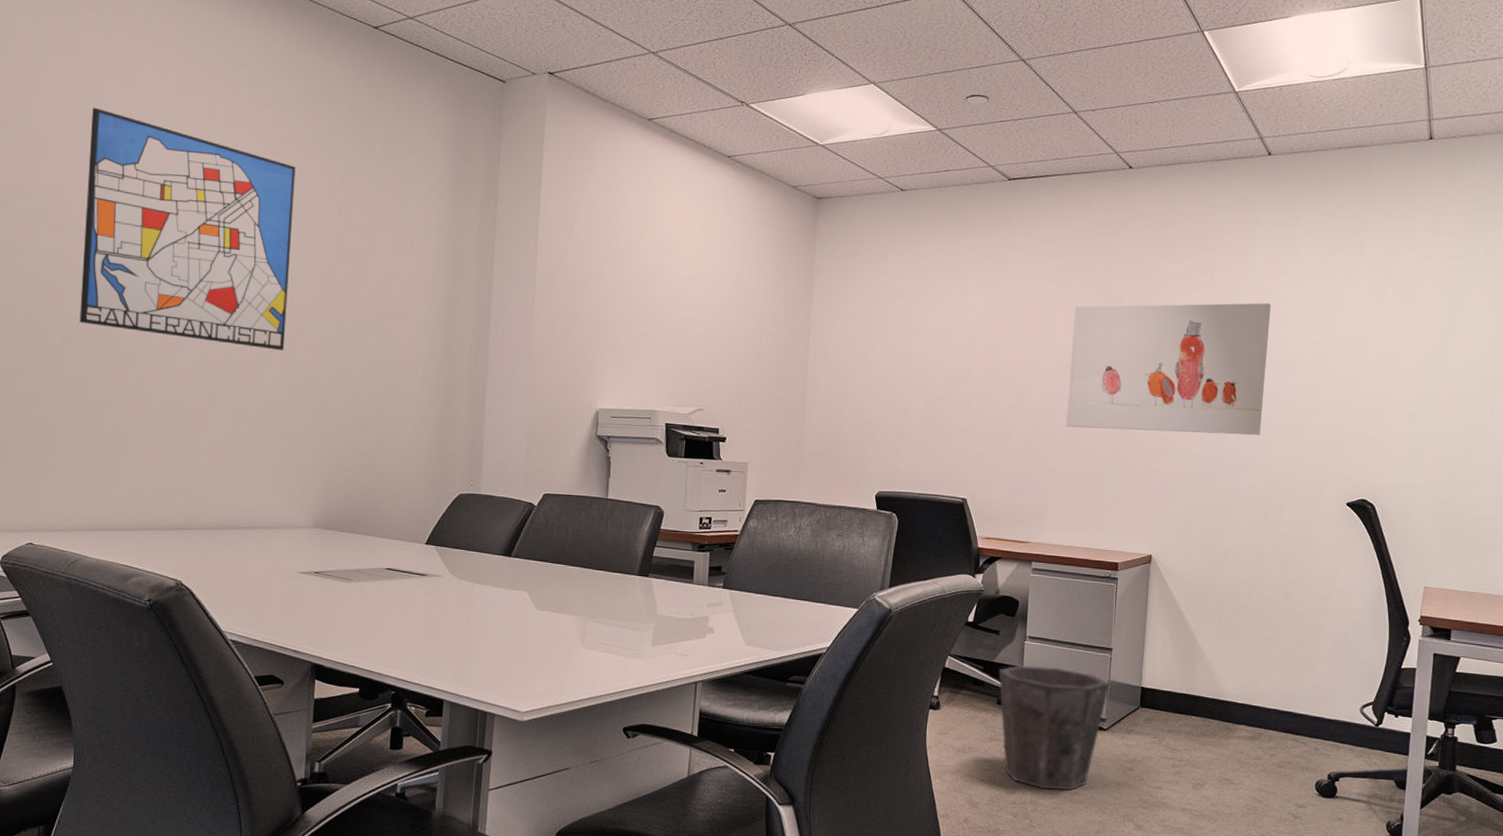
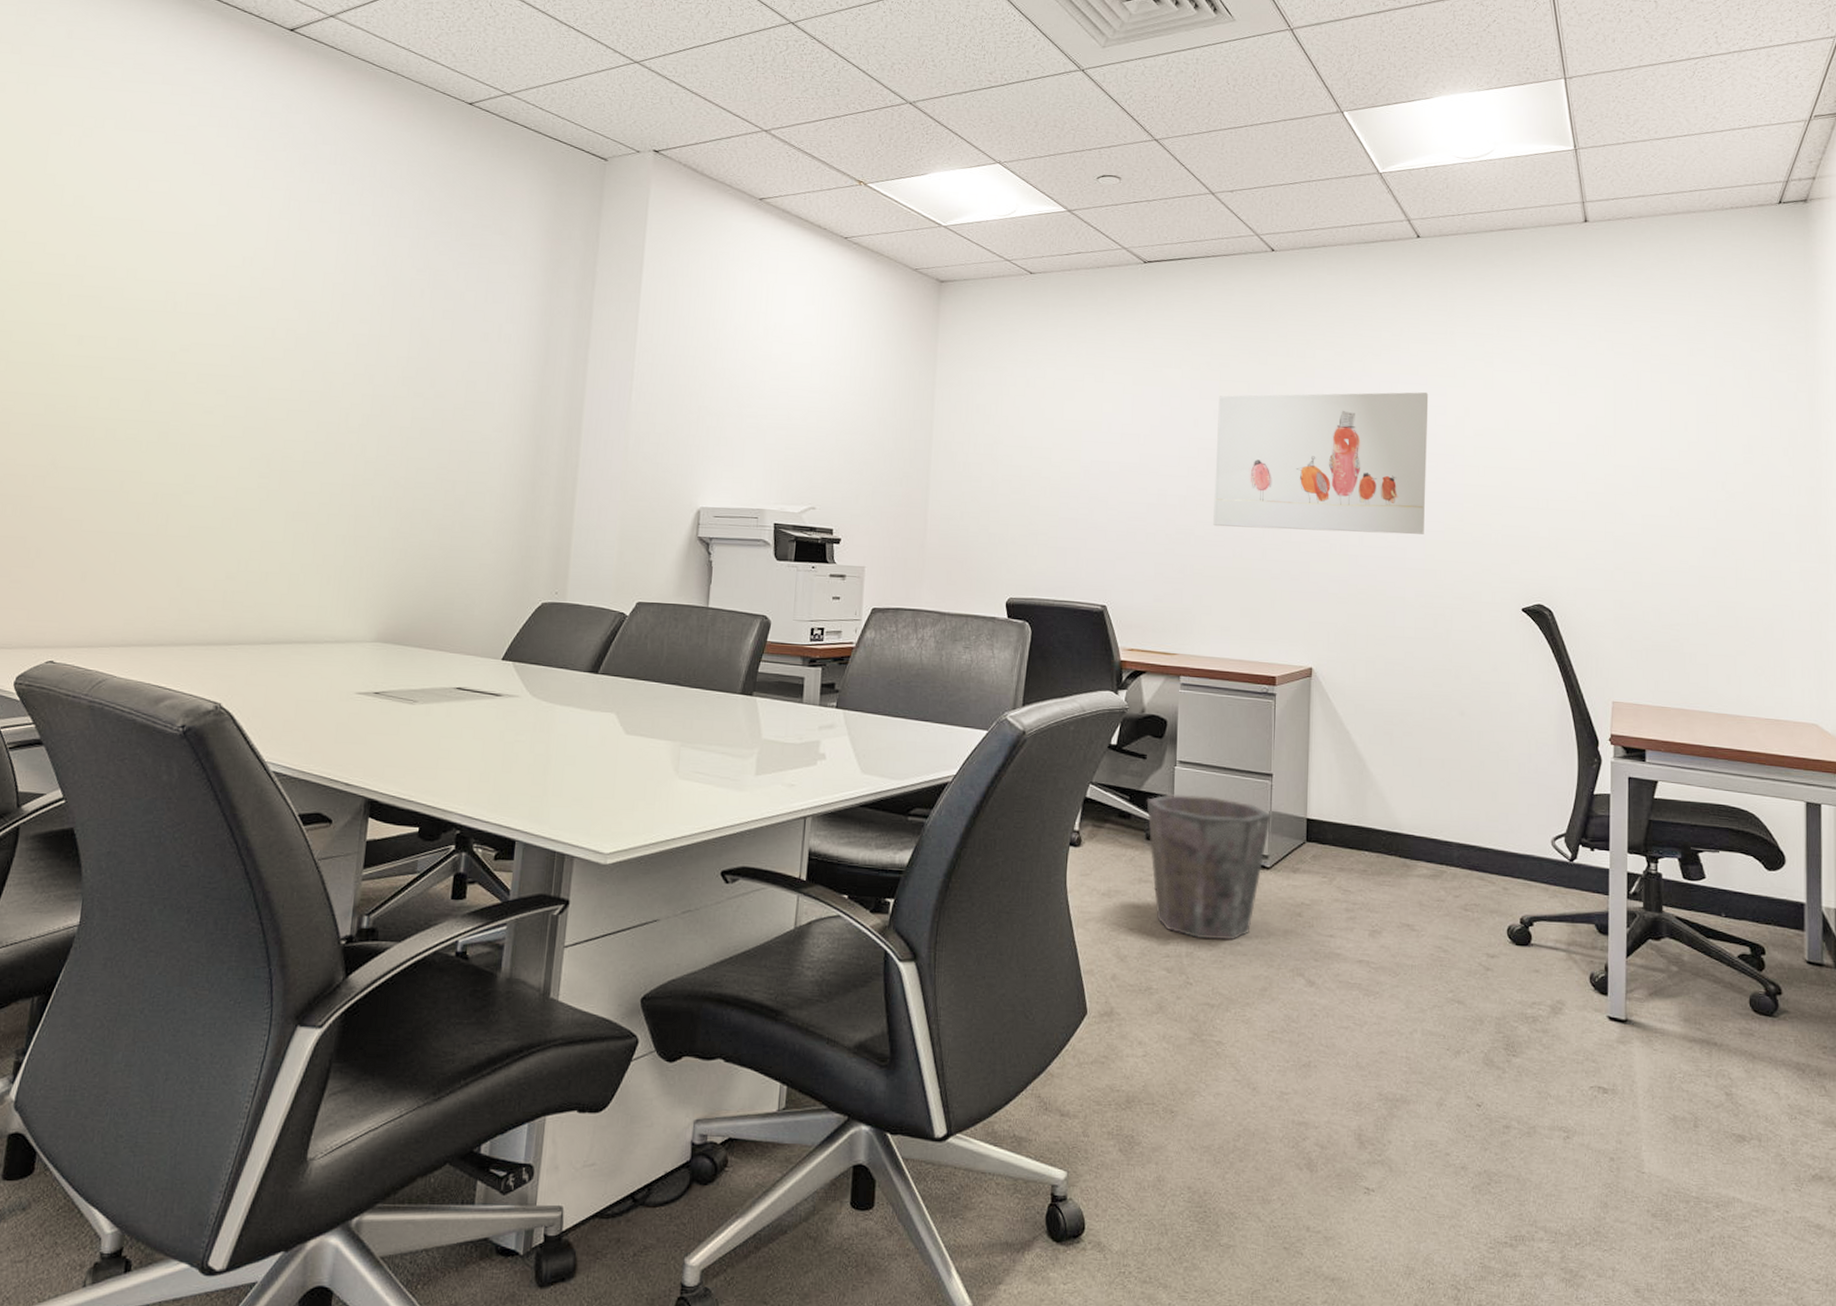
wall art: present [79,107,296,351] -> none [126,184,377,445]

